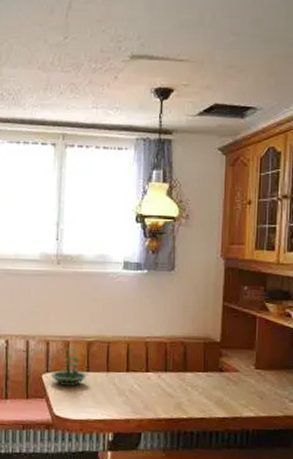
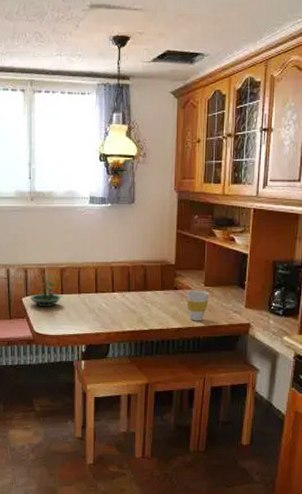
cup: none [233,373,261,411] -> present [187,290,209,321]

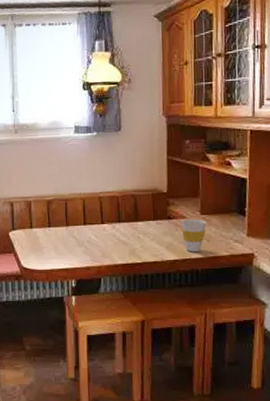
terrarium: present [29,274,62,308] -> none [16,207,50,242]

